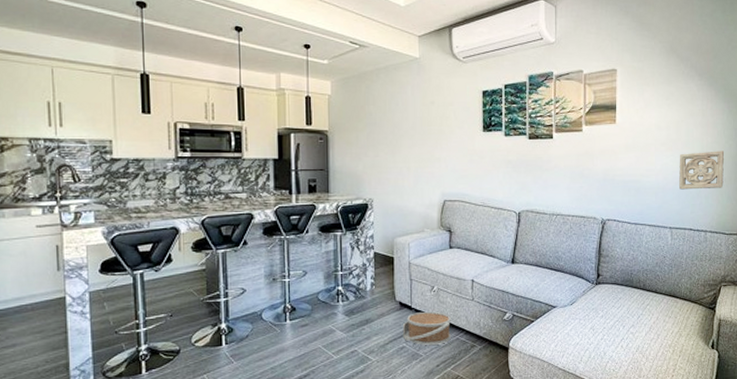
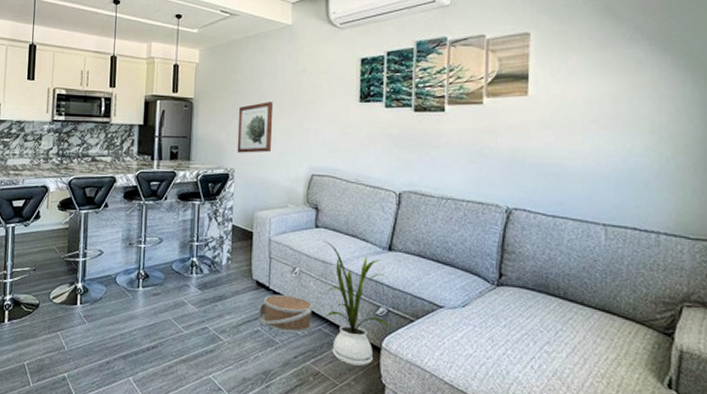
wall art: none [373,133,407,183] -> present [237,102,274,153]
house plant: none [456,259,515,365] -> present [322,240,390,366]
wall ornament: present [679,151,725,190] -> none [617,131,687,179]

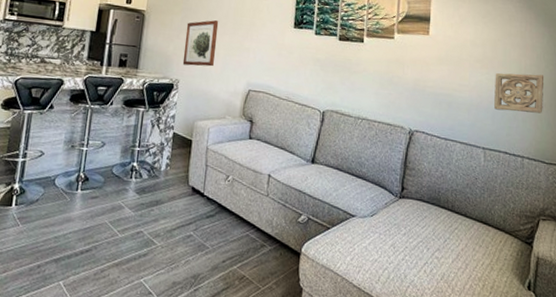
basket: present [257,294,313,333] -> none [191,200,243,239]
house plant: present [322,240,390,366] -> none [253,150,309,270]
wall ornament: none [617,131,687,179] -> present [494,73,544,114]

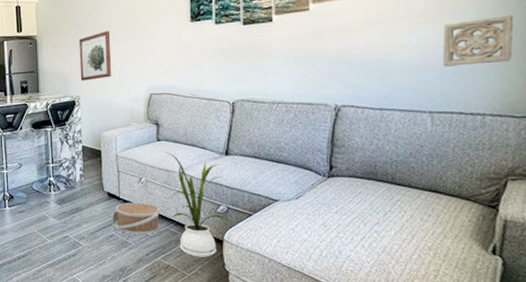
basket: none [191,200,243,239] -> present [111,202,160,234]
house plant: none [253,150,309,270] -> present [164,151,230,257]

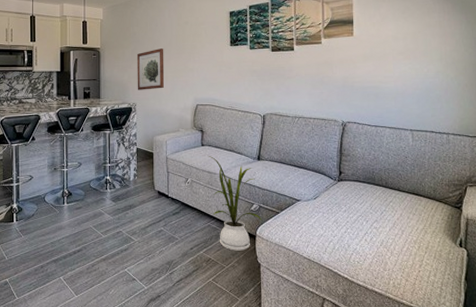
basket: present [111,202,160,234] -> none [160,200,203,230]
wall ornament: present [443,15,514,67] -> none [417,58,465,95]

